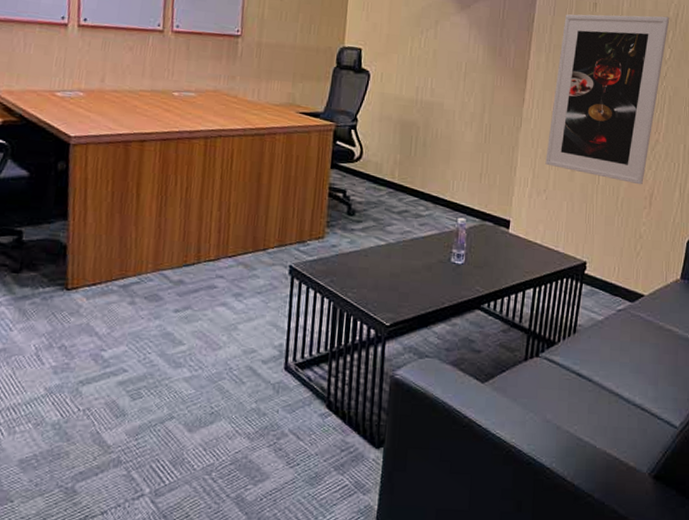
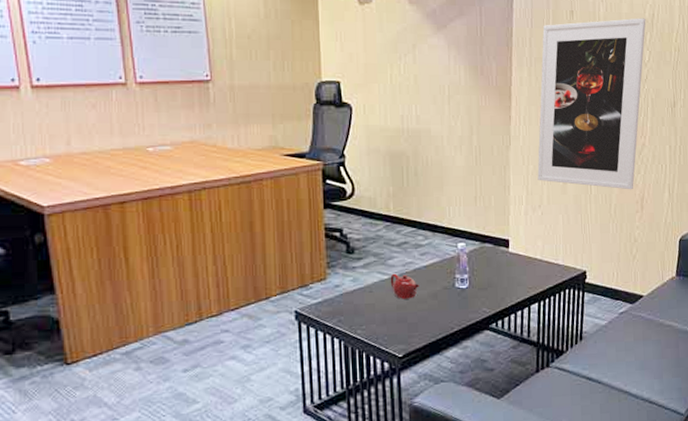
teapot: none [386,240,415,268] -> present [390,273,419,299]

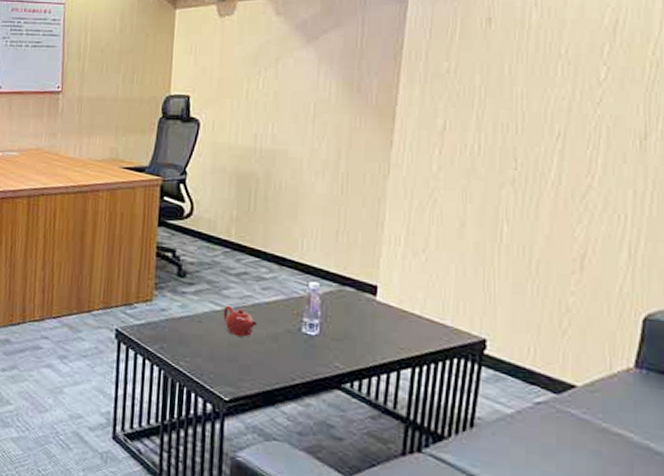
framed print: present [537,18,646,190] -> none [423,25,605,244]

